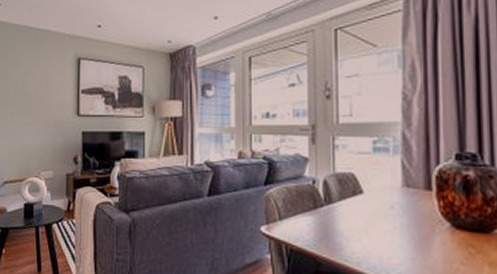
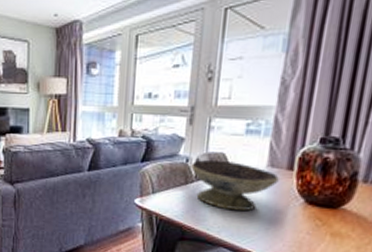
decorative bowl: none [317,181,417,239] -> present [190,160,279,211]

